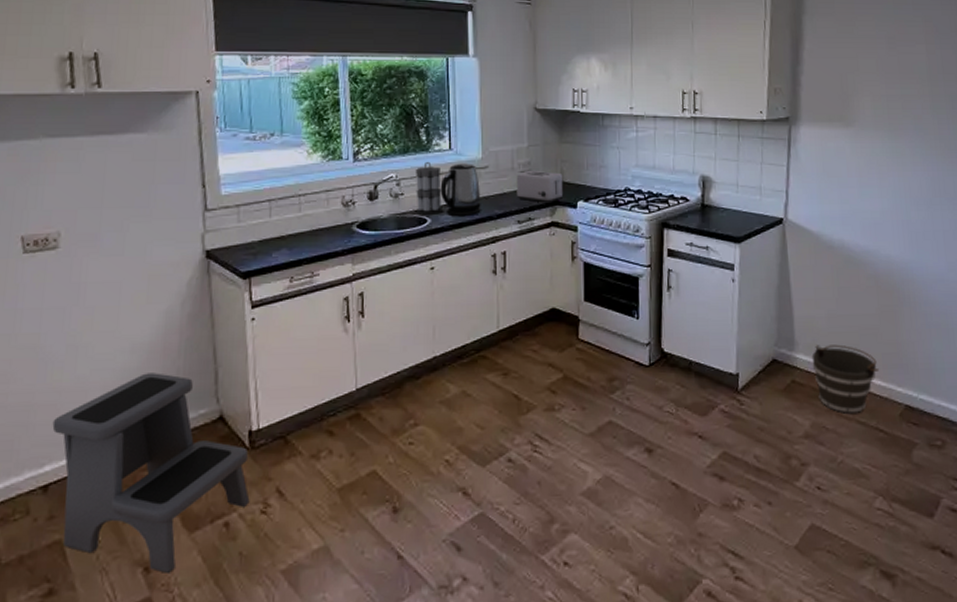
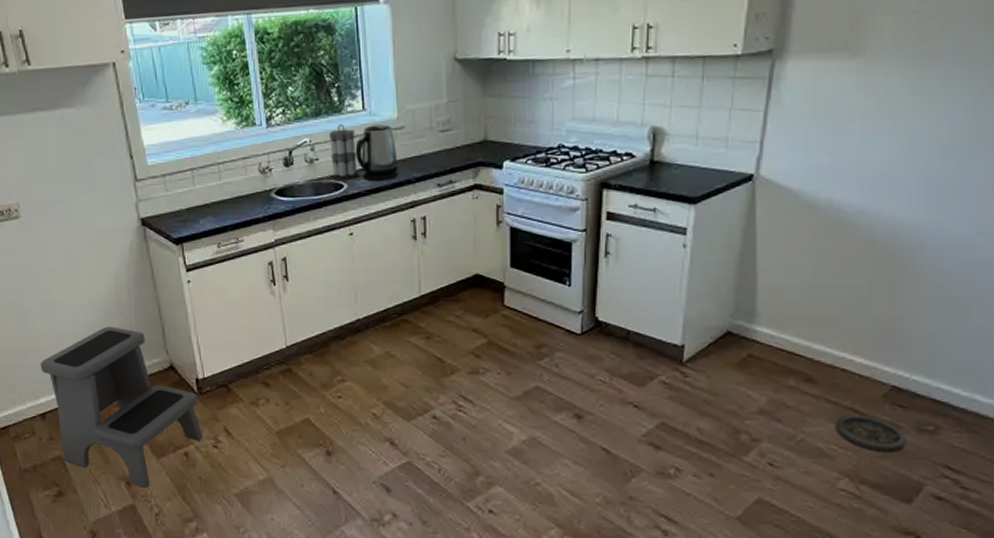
toaster: present [516,170,563,203] -> none [435,128,487,164]
bucket: present [811,344,879,414] -> none [775,317,862,391]
pet bowl: none [867,434,922,469] -> present [836,415,905,452]

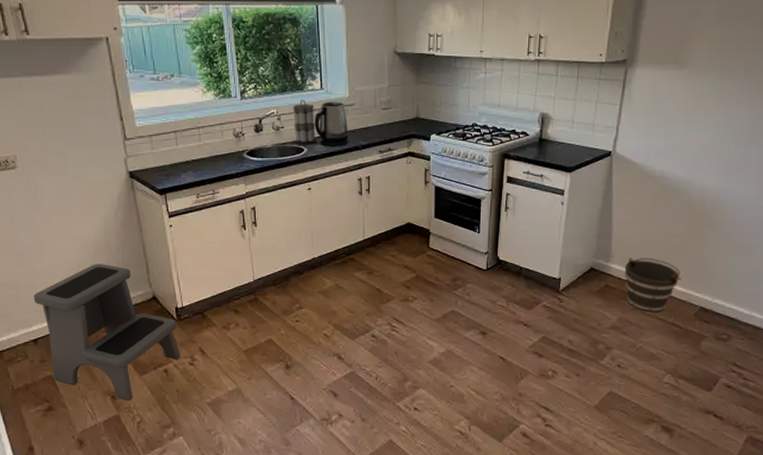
bucket: none [775,317,862,391] -> present [624,258,681,312]
pet bowl: present [836,415,905,452] -> none [663,328,708,355]

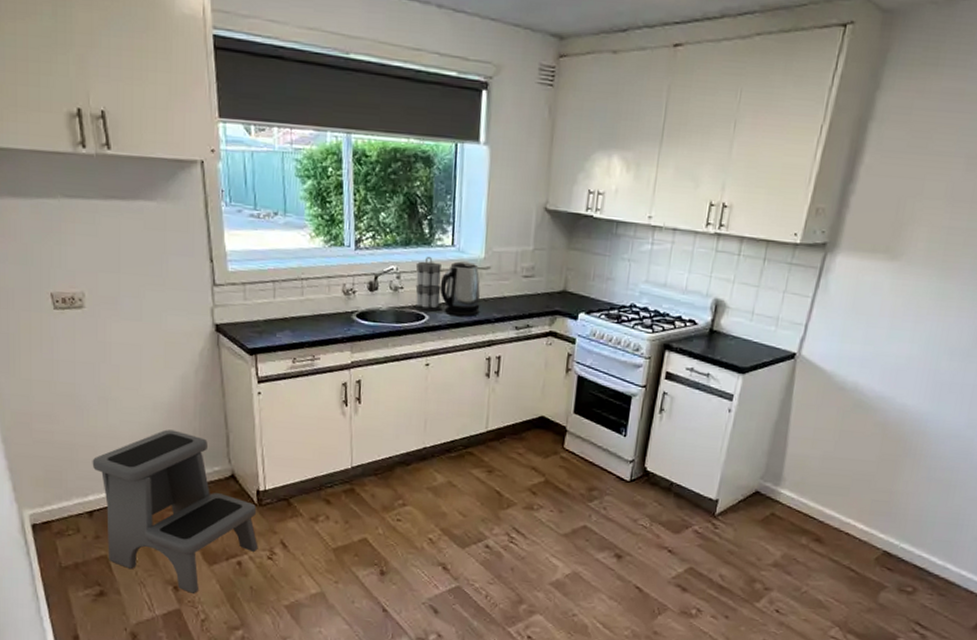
bucket: present [624,258,681,312] -> none [795,483,865,551]

